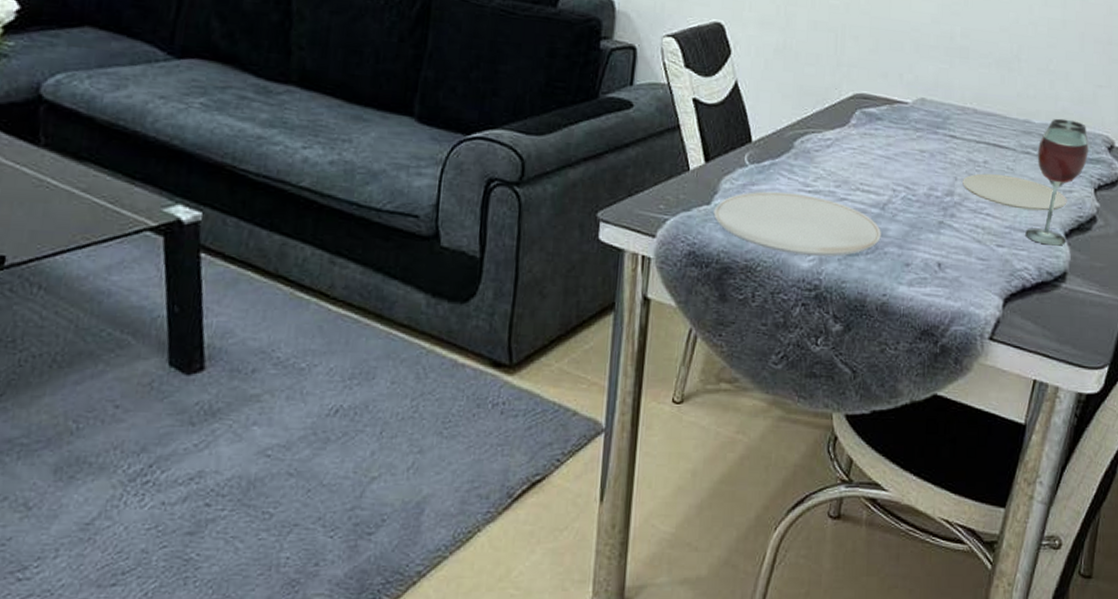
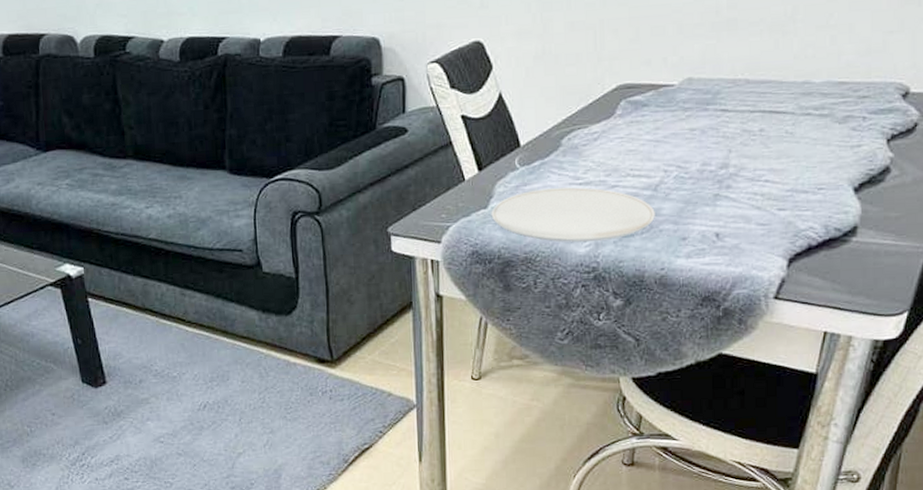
plate: present [962,173,1067,211] -> none [737,139,856,171]
wineglass: present [1025,118,1089,246] -> none [809,72,879,202]

